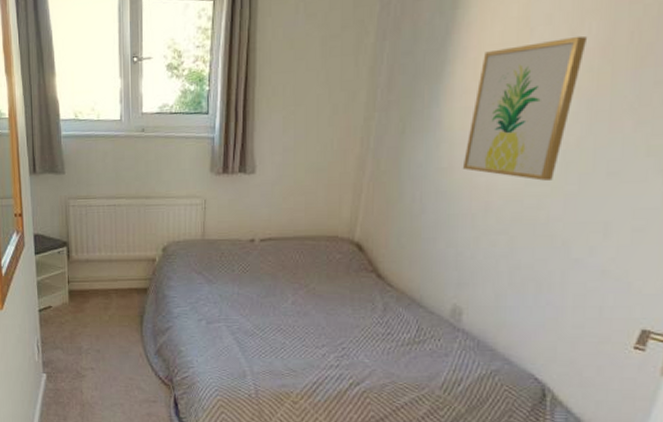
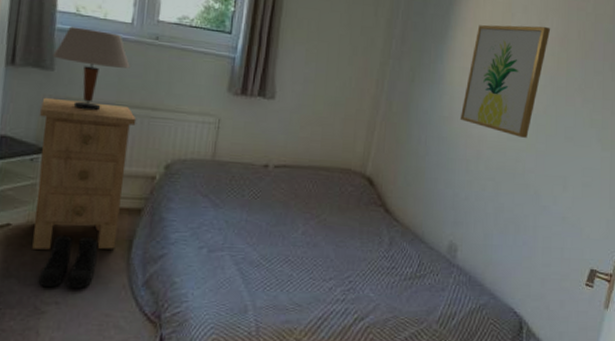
nightstand: none [60,197,134,326] -> present [32,97,137,250]
table lamp: none [62,131,124,206] -> present [52,26,130,110]
boots: none [77,314,118,357] -> present [38,235,98,289]

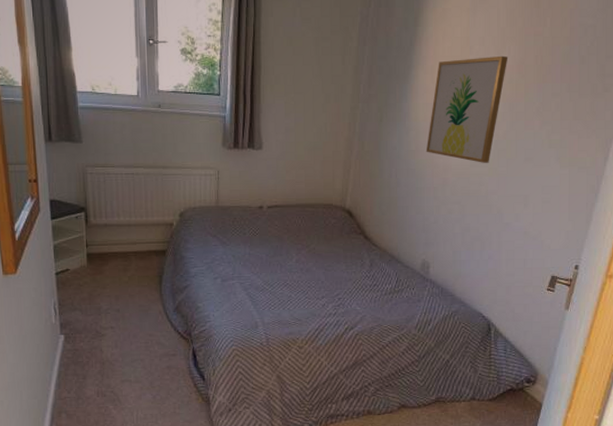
nightstand: present [32,97,137,250] -> none [77,165,152,287]
boots: present [38,235,98,289] -> none [96,275,137,316]
table lamp: present [52,26,130,110] -> none [79,104,141,173]

